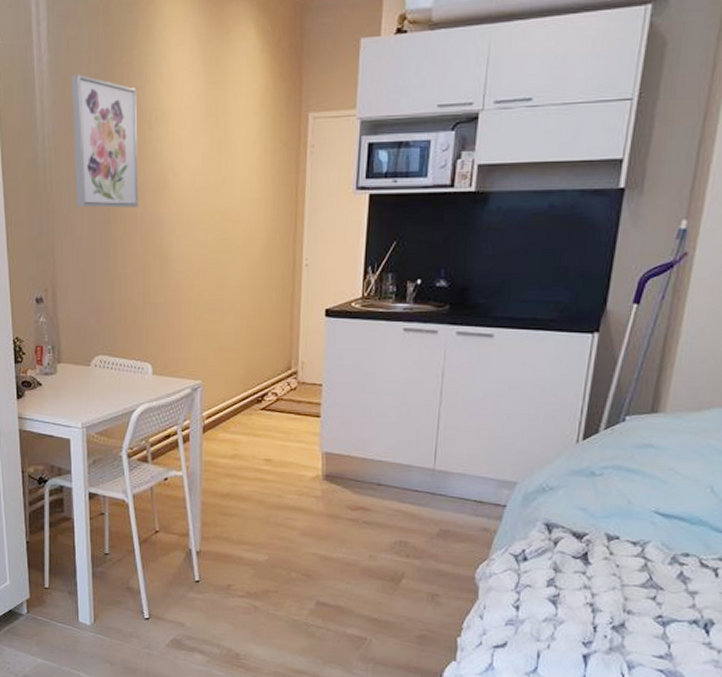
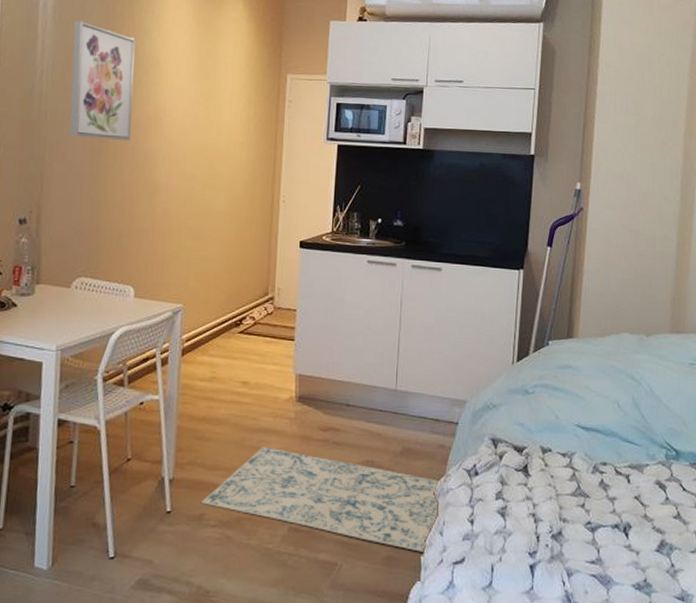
rug: none [228,524,483,635] -> present [201,447,441,553]

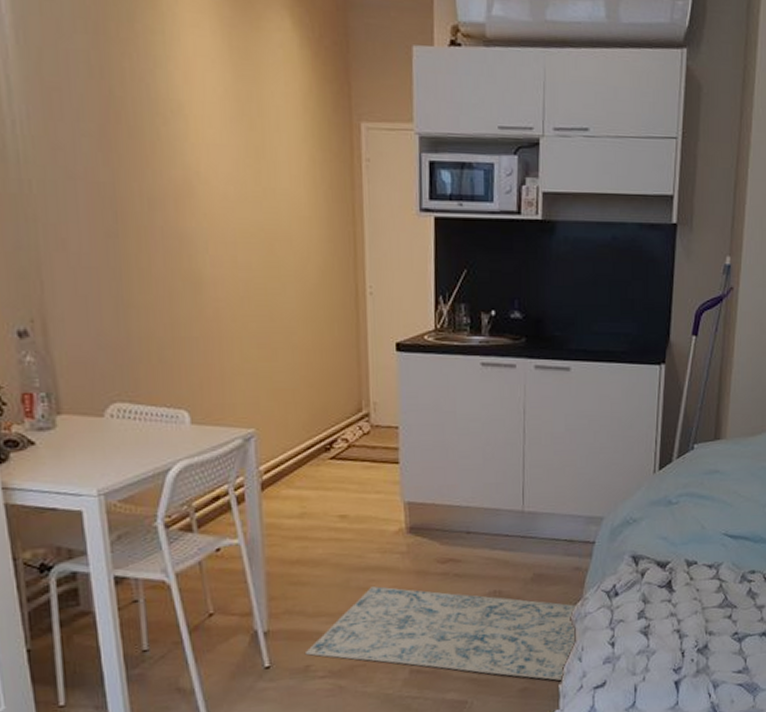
wall art: present [69,20,136,142] -> none [48,45,157,220]

